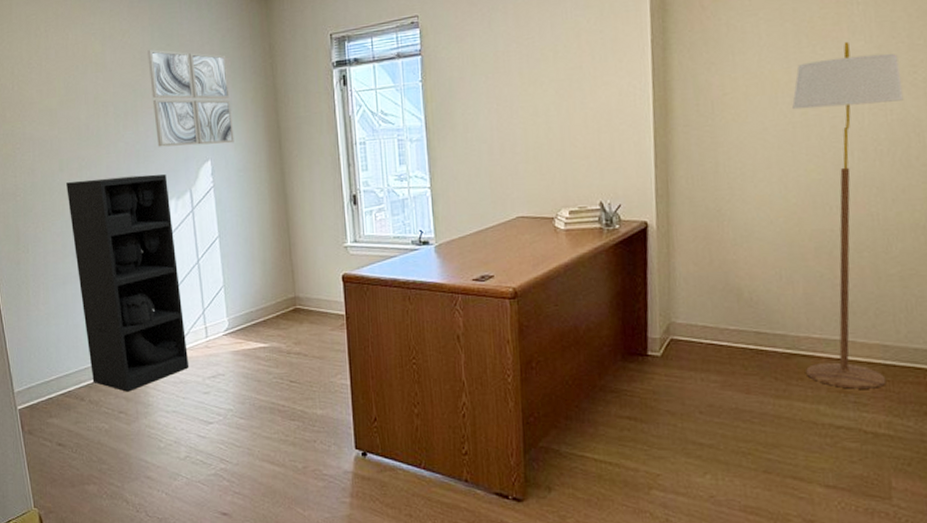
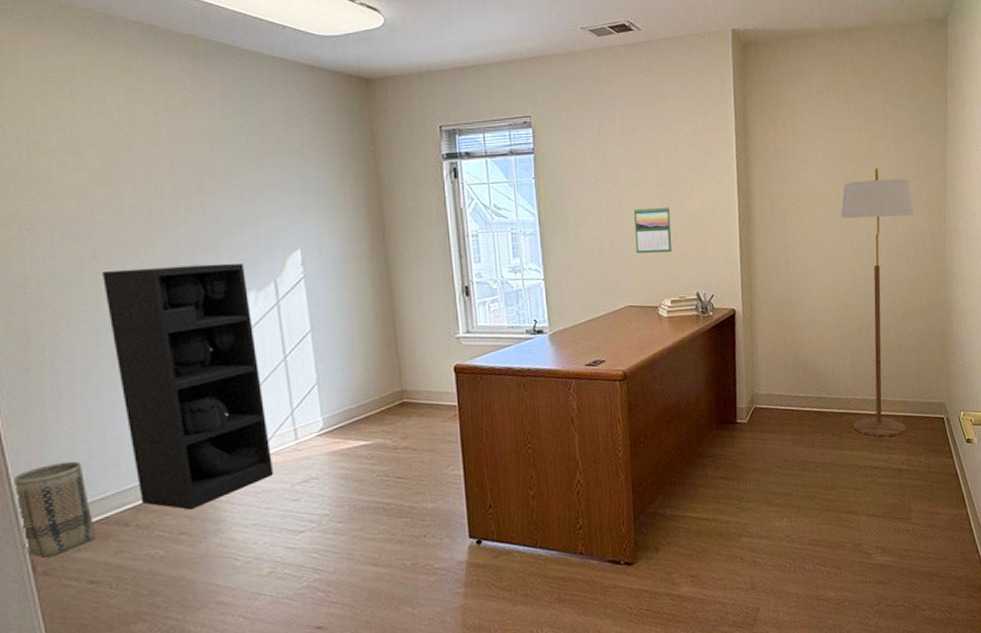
basket: none [9,341,62,419] -> present [13,461,96,558]
wall art: present [148,49,234,147] -> none [218,126,330,234]
calendar: none [527,104,572,159] -> present [633,206,673,254]

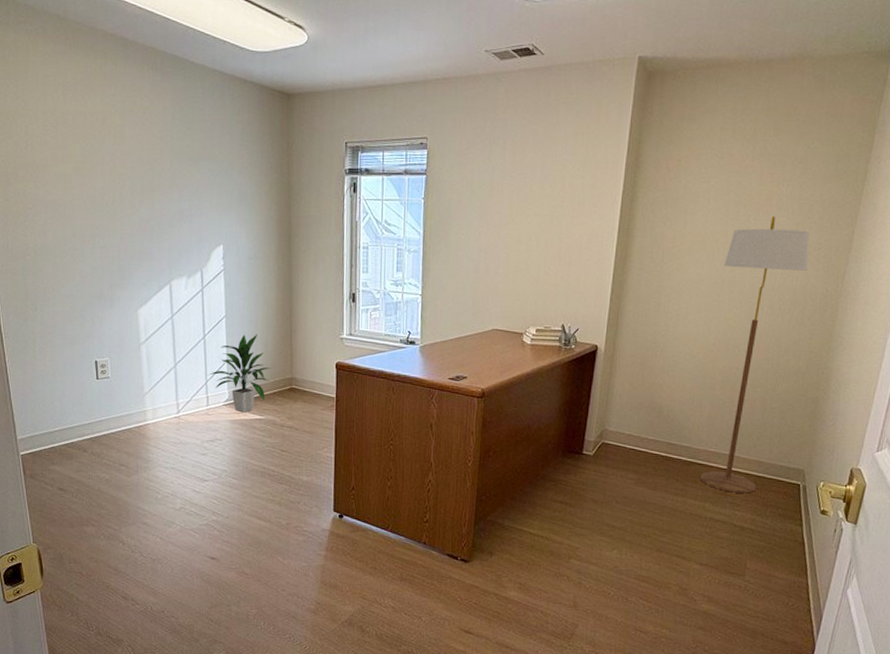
basket: present [13,461,96,558] -> none [13,395,65,465]
shelving unit: present [103,263,274,510] -> none [78,248,190,448]
indoor plant: none [293,346,376,441] -> present [208,334,272,413]
calendar: present [633,206,673,254] -> none [509,235,547,283]

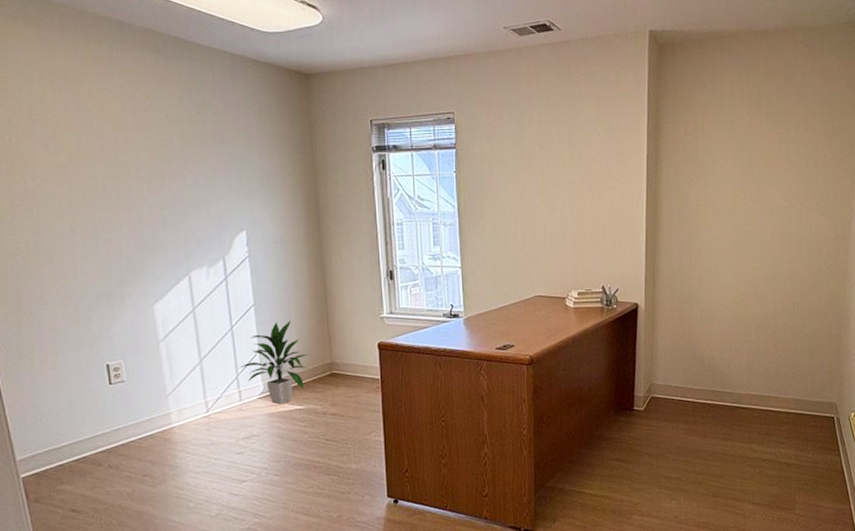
floor lamp: present [700,216,810,494] -> none [745,171,819,432]

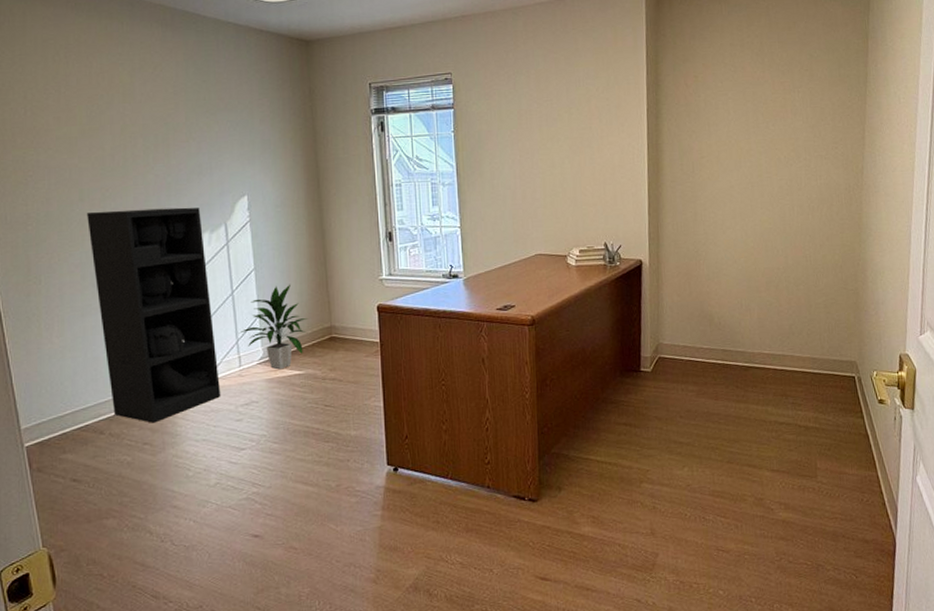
shelving unit: none [79,241,222,455] -> present [87,207,221,423]

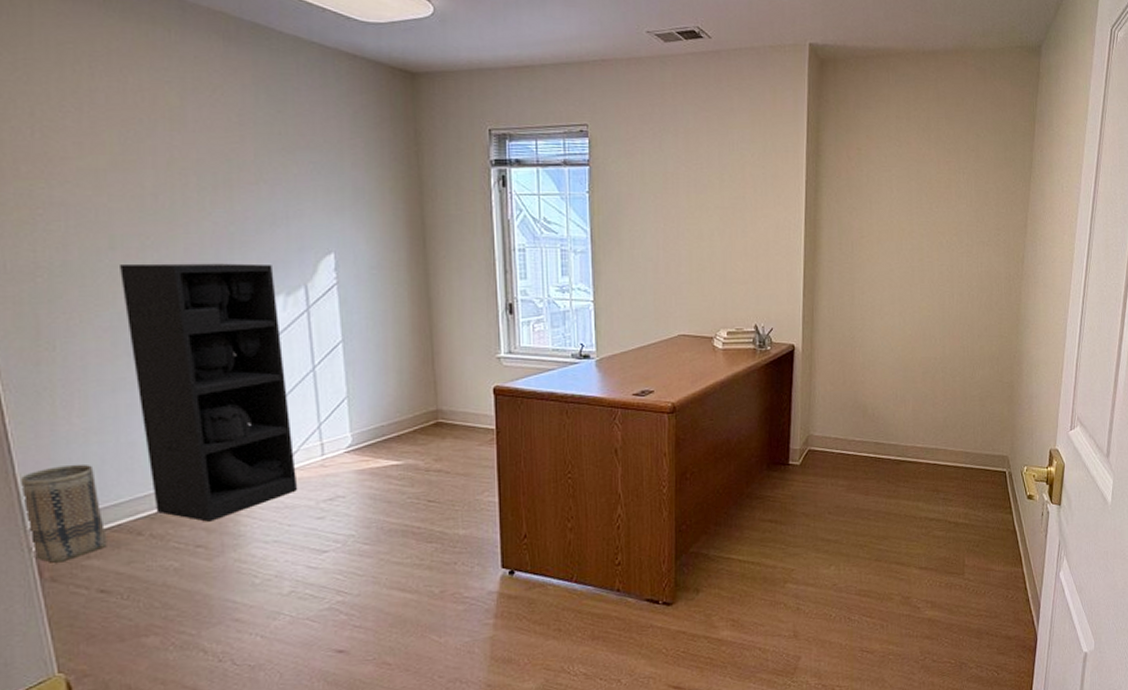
basket: none [15,375,78,456] -> present [19,463,107,563]
indoor plant: present [238,284,309,370] -> none [321,360,410,460]

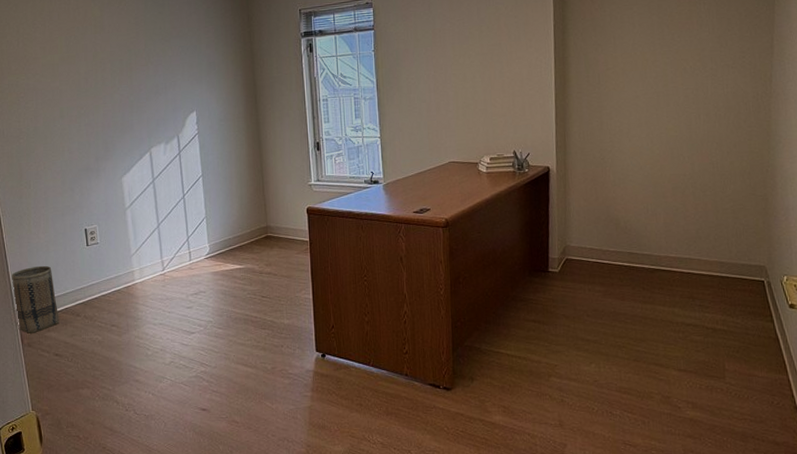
shelving unit: present [120,263,298,522] -> none [66,122,175,308]

